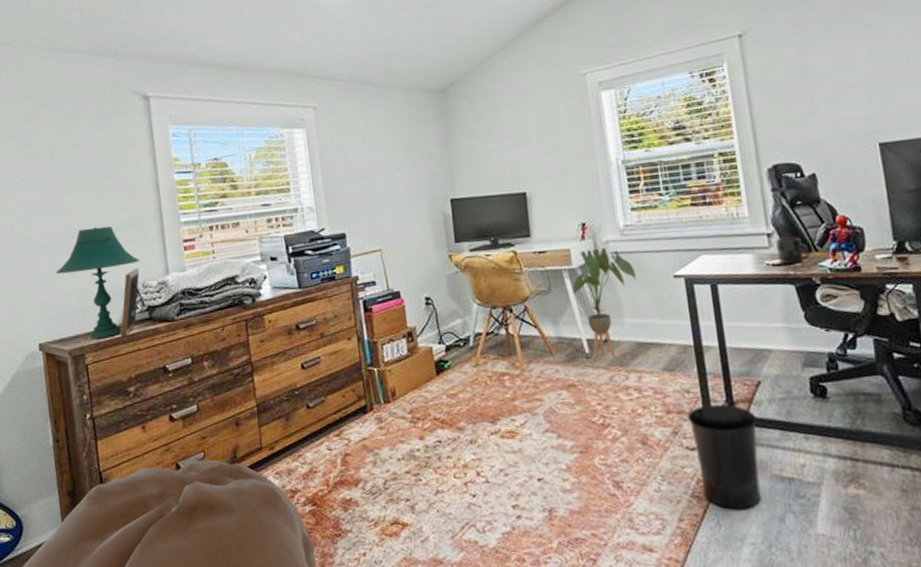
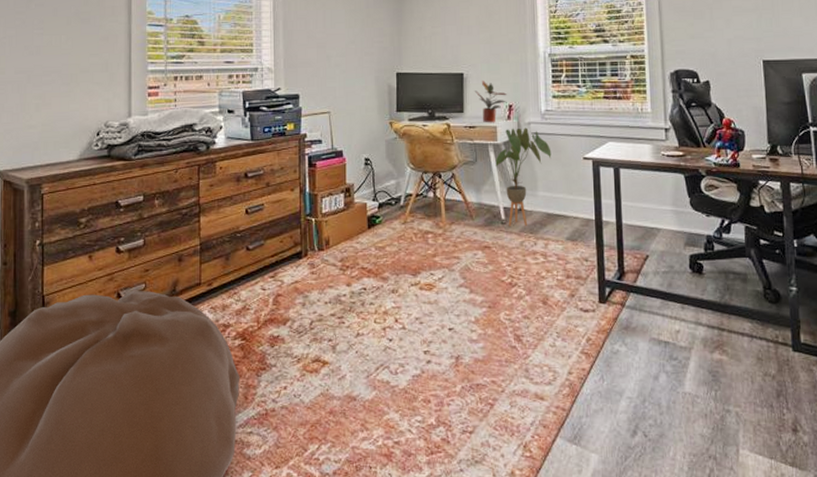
table lamp: present [55,226,140,340] -> none [22,67,105,171]
picture frame: present [120,268,146,338] -> none [78,108,106,172]
potted plant: none [540,198,579,247] -> present [474,81,507,123]
waste bin: present [688,404,762,510] -> none [584,273,643,367]
mug: present [776,236,810,264] -> none [672,133,699,156]

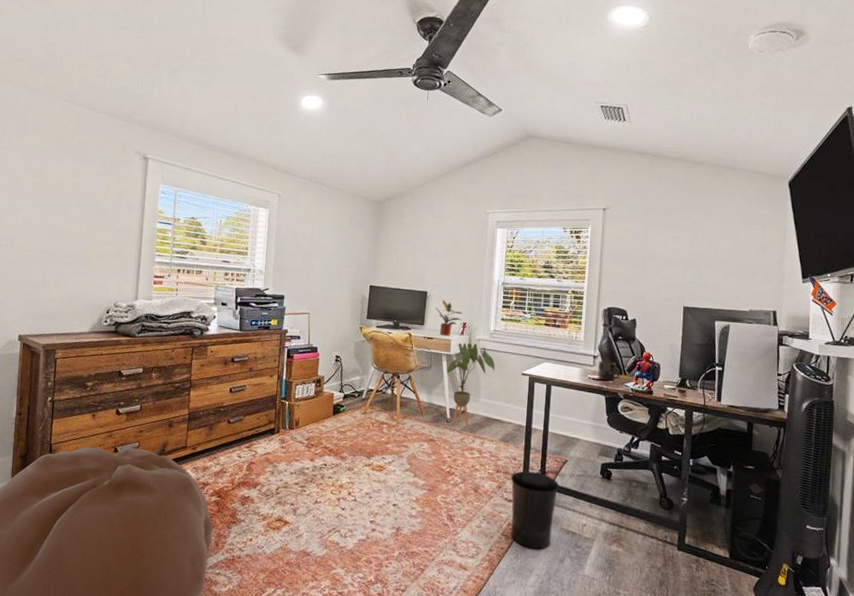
waste bin: none [584,273,643,367] -> present [511,470,559,550]
mug: none [672,133,699,156] -> present [598,360,620,381]

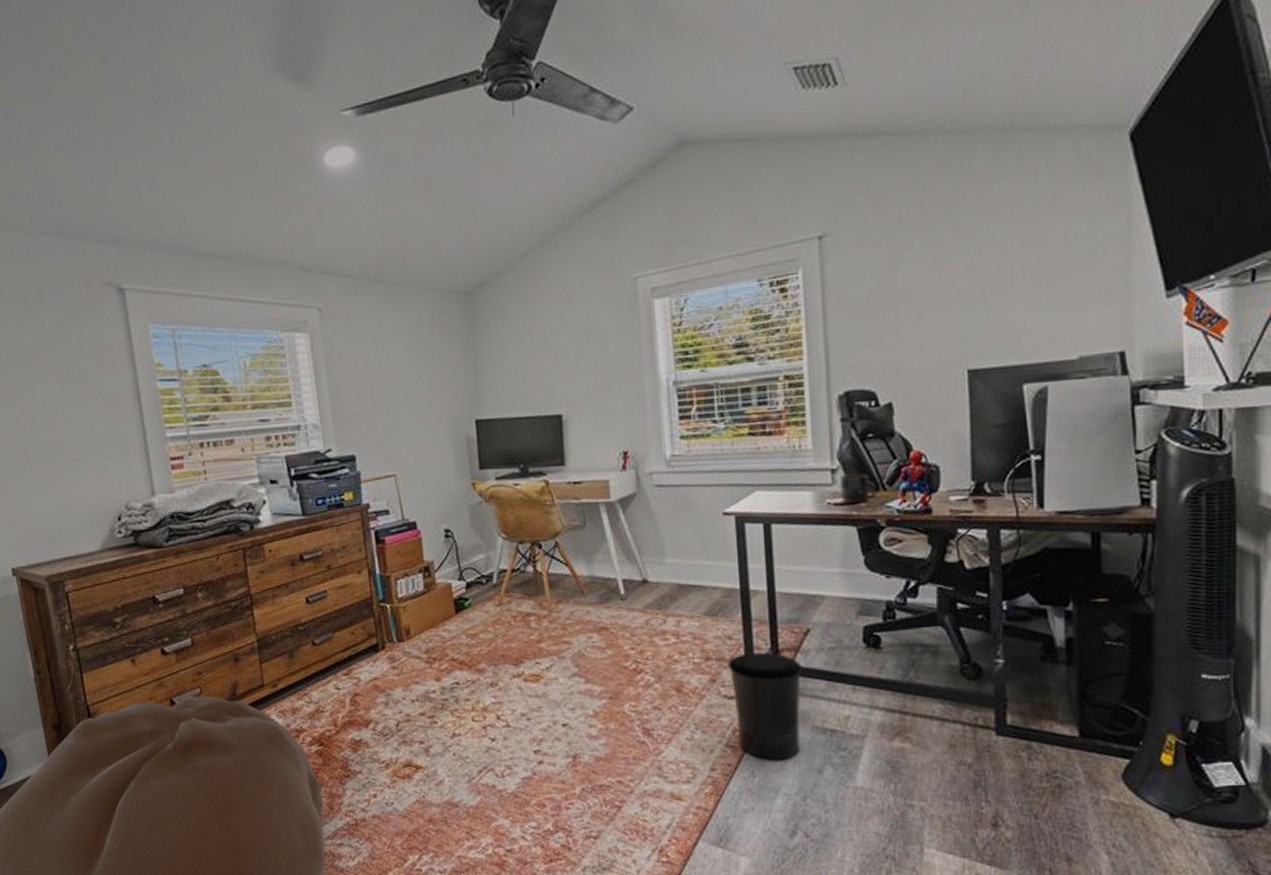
potted plant: present [435,300,463,337] -> none [577,422,621,477]
house plant: present [446,342,495,426] -> none [609,479,682,604]

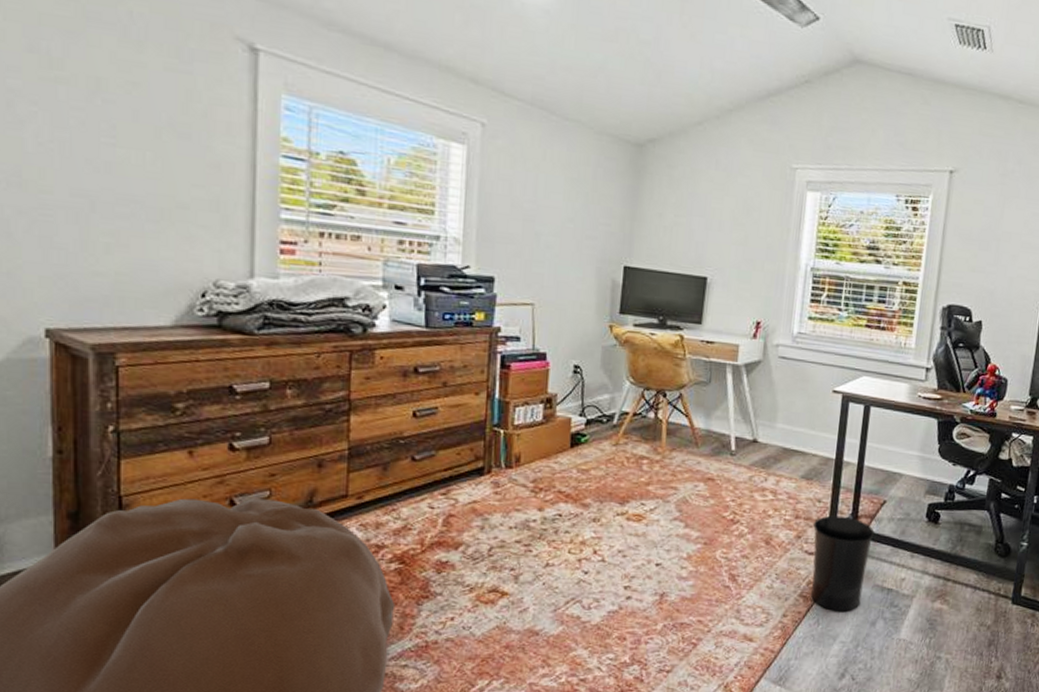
mug: present [841,473,877,504] -> none [930,374,959,401]

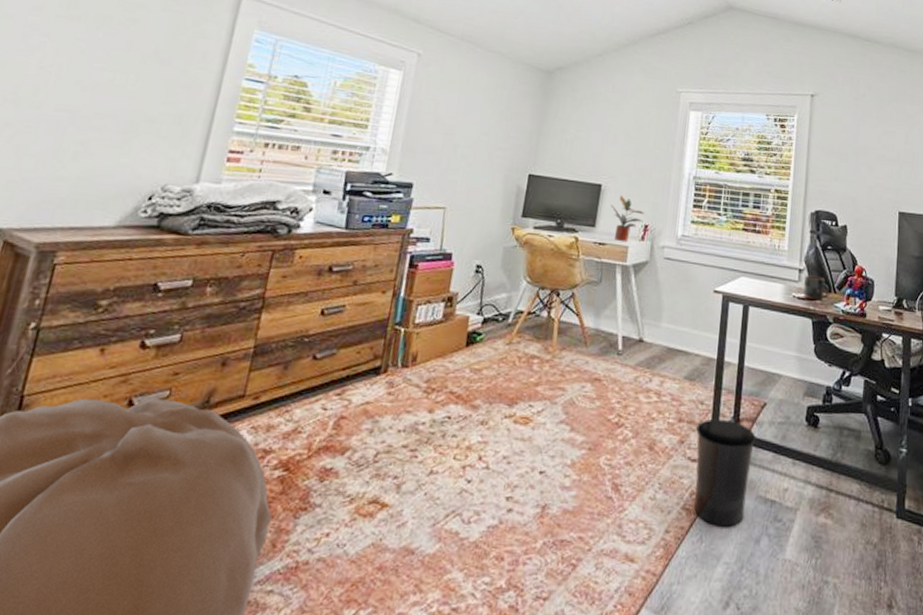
potted plant: none [717,289,756,341] -> present [610,195,644,243]
mug: none [930,374,959,401] -> present [803,275,830,301]

